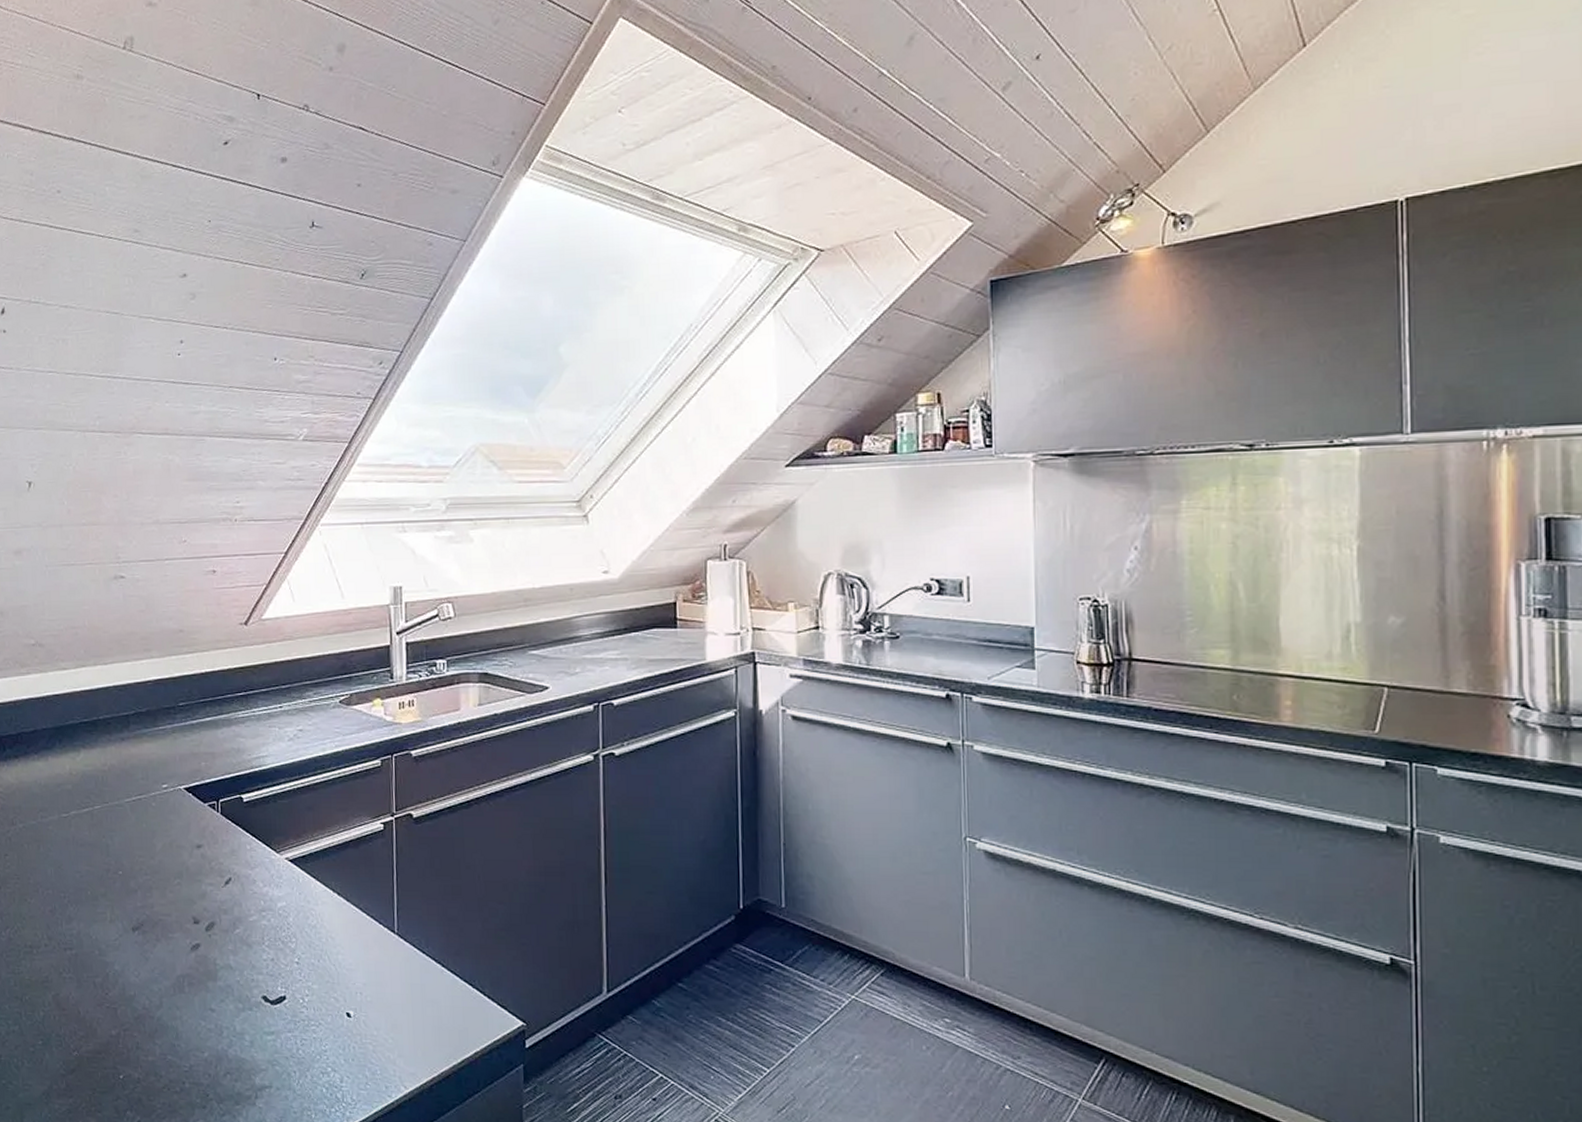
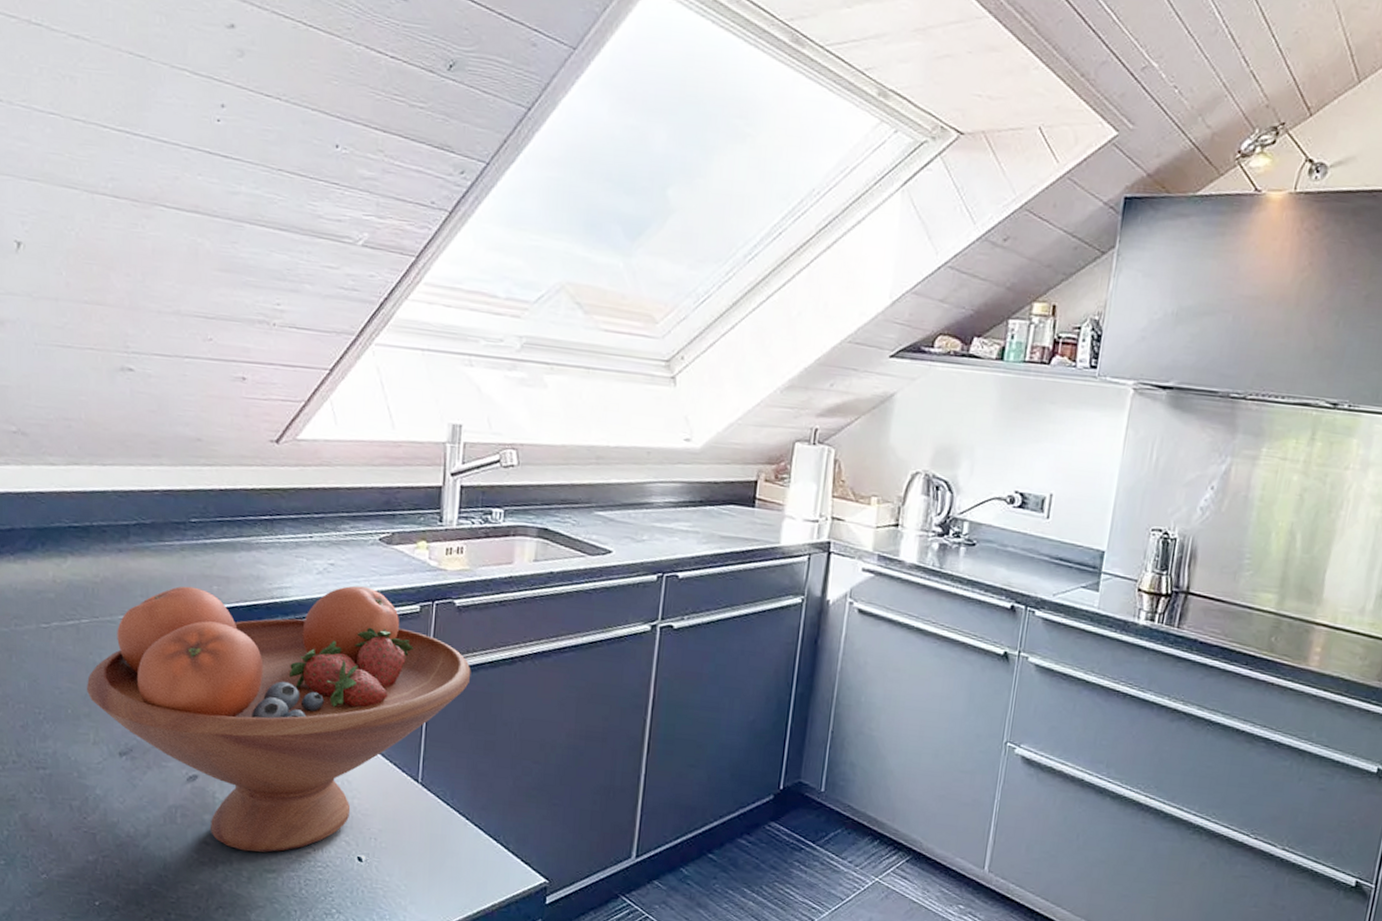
fruit bowl: none [101,748,433,1015] -> present [86,585,471,853]

